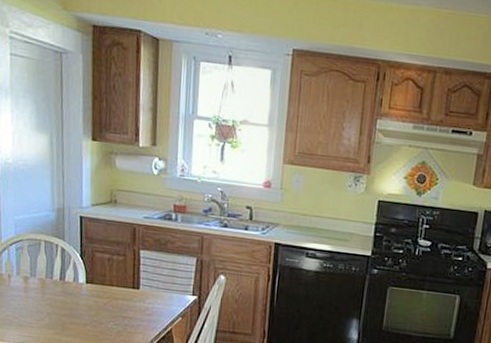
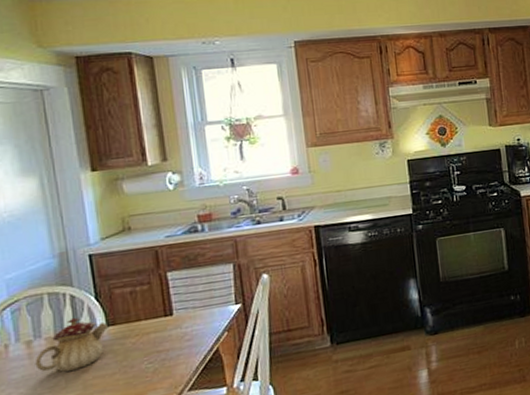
teapot: none [28,267,88,312] -> present [35,317,109,372]

